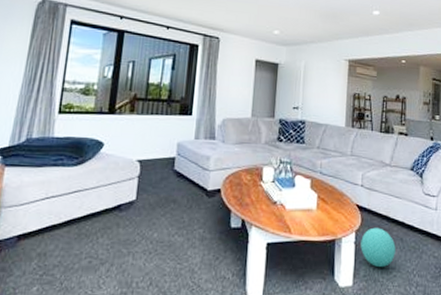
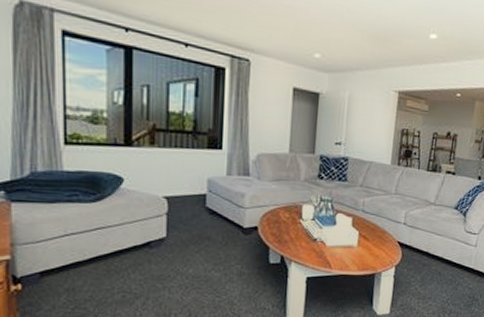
ball: present [360,227,396,268] -> none [399,262,434,298]

